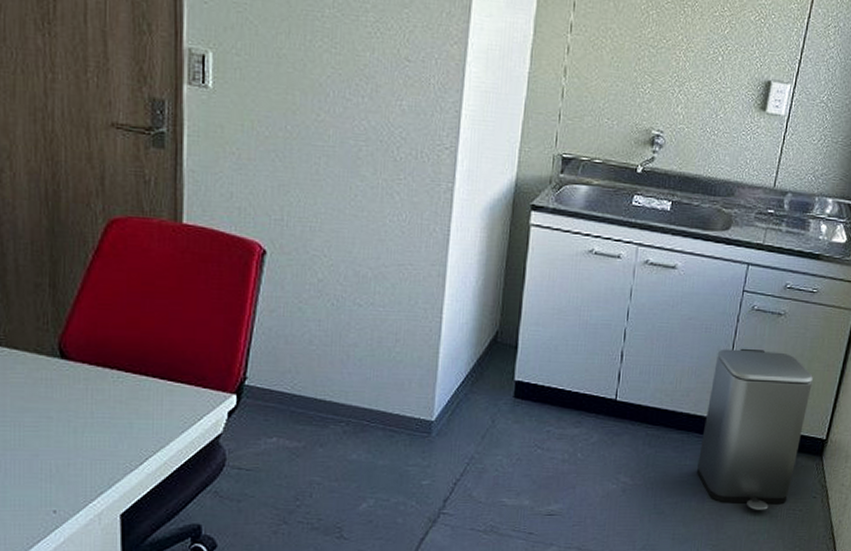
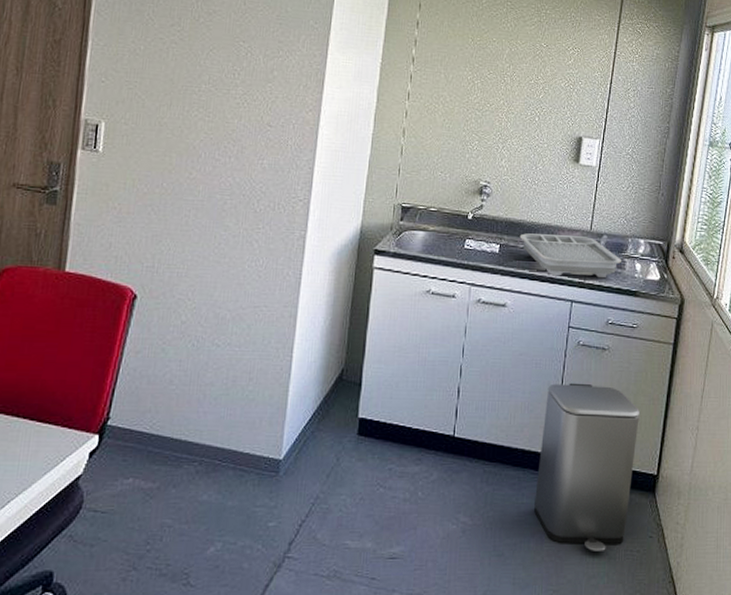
dish rack: none [694,189,807,240] -> present [519,233,622,279]

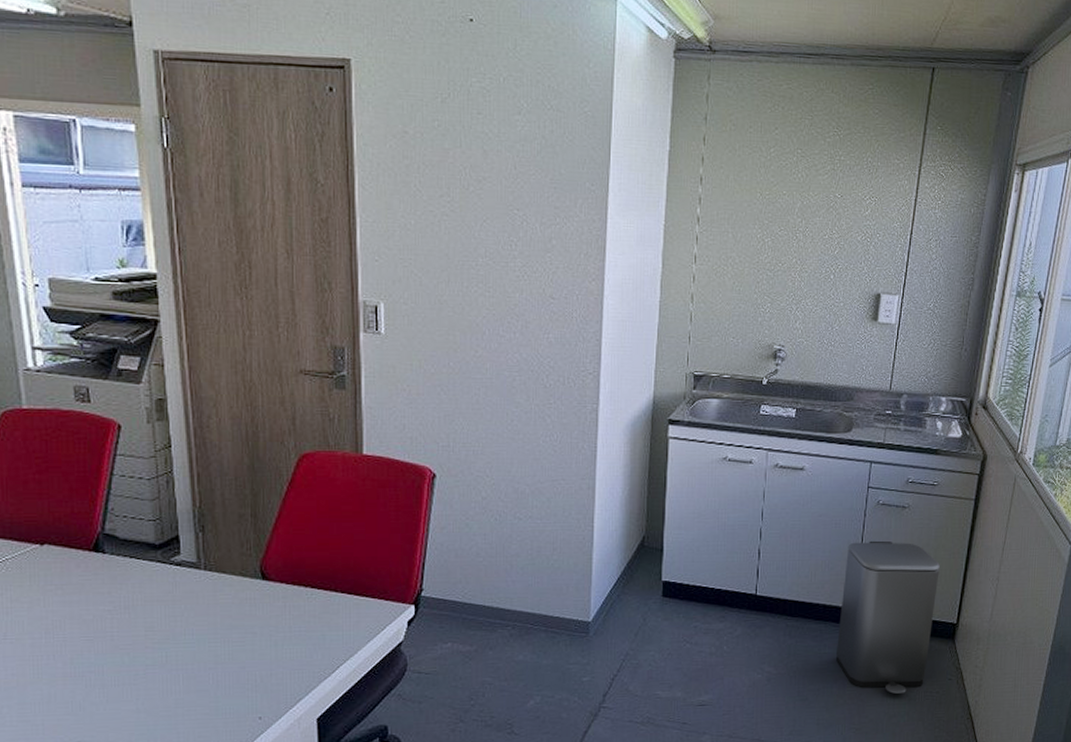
dish rack: present [519,233,622,279] -> none [816,395,923,438]

